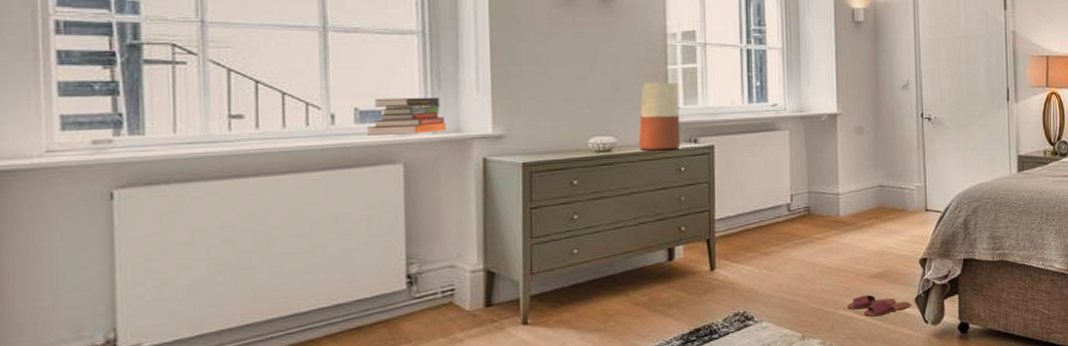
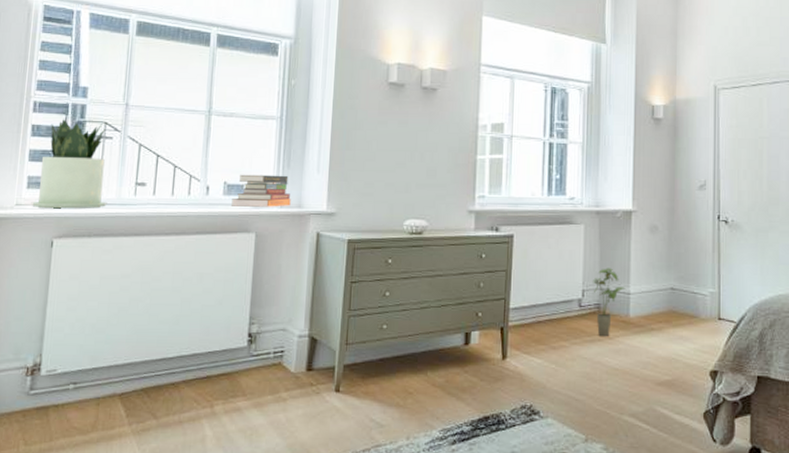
planter: none [70,42,190,154] -> present [31,119,107,209]
vase: present [638,82,681,151] -> none [446,171,486,237]
house plant: none [801,171,836,238] -> present [593,268,627,336]
slippers: present [847,294,911,317] -> none [632,403,699,428]

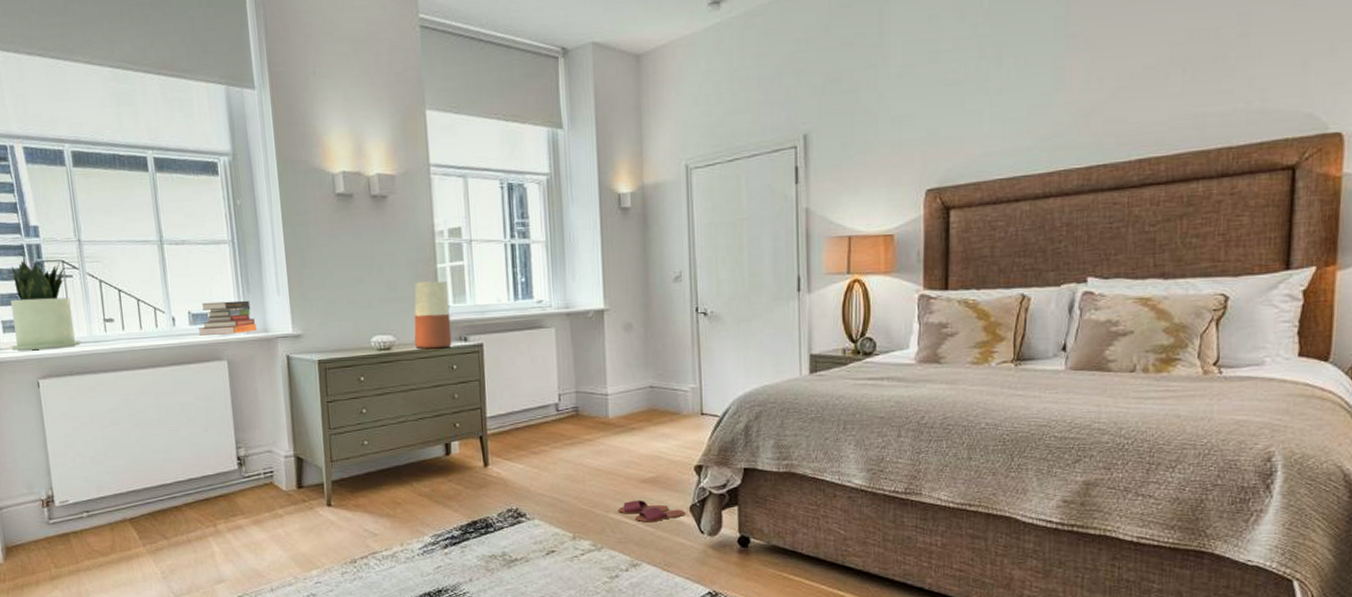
vase: none [446,171,486,237] -> present [413,281,452,350]
house plant: present [593,268,627,336] -> none [568,370,604,438]
slippers: none [632,403,699,428] -> present [618,500,686,523]

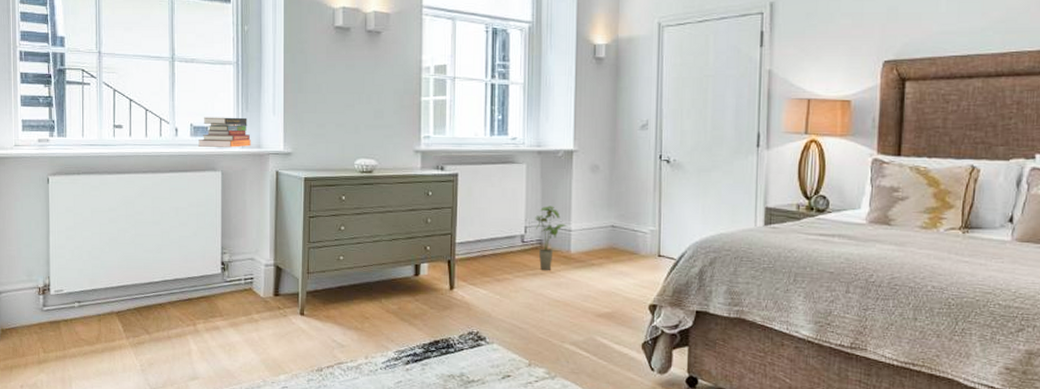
planter: present [10,261,81,351] -> none [27,67,91,150]
vase: present [413,281,452,350] -> none [394,112,430,176]
house plant: none [568,370,604,438] -> present [535,206,568,270]
slippers: present [618,500,686,523] -> none [573,333,638,356]

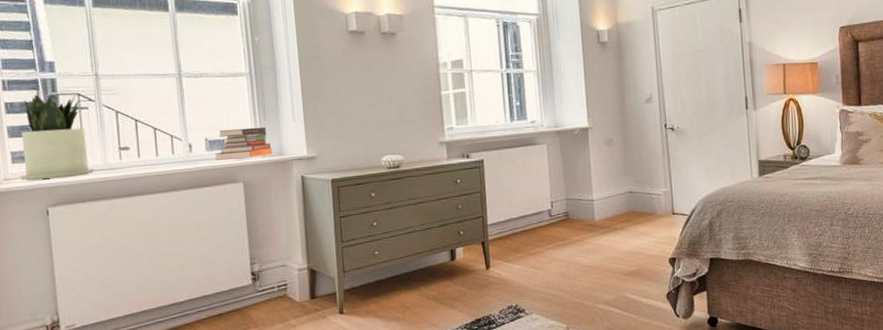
planter: none [27,67,91,150] -> present [19,94,95,181]
house plant: present [535,206,568,270] -> none [559,180,590,240]

